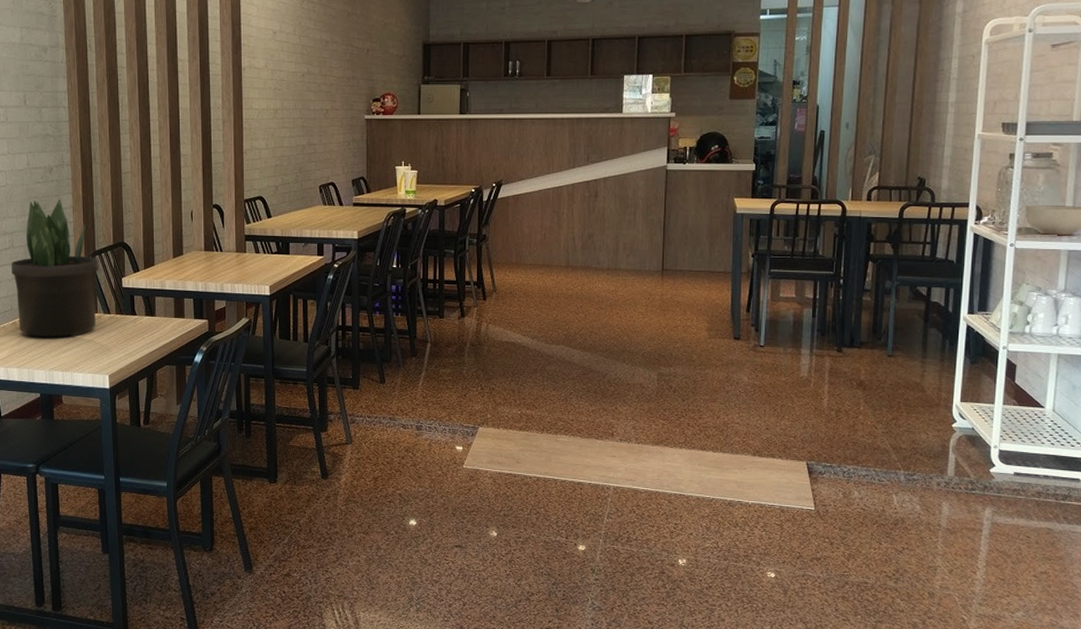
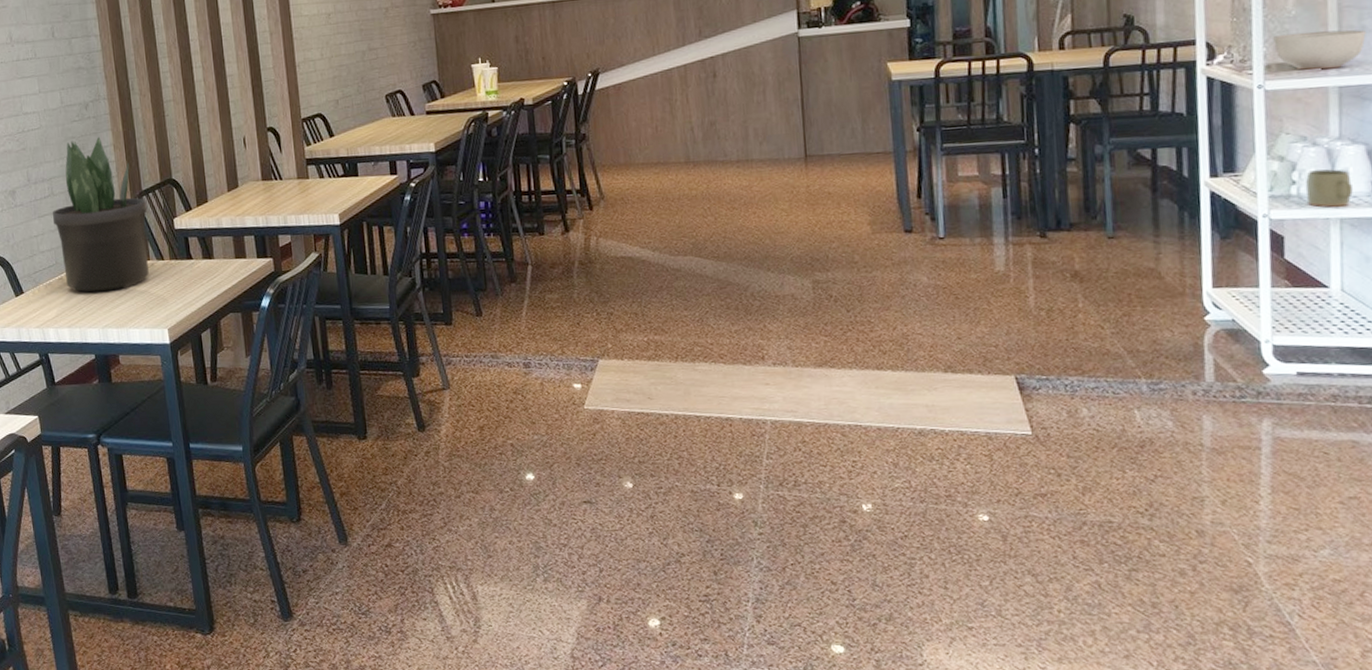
mug: none [1035,315,1069,345] -> present [1305,169,1353,207]

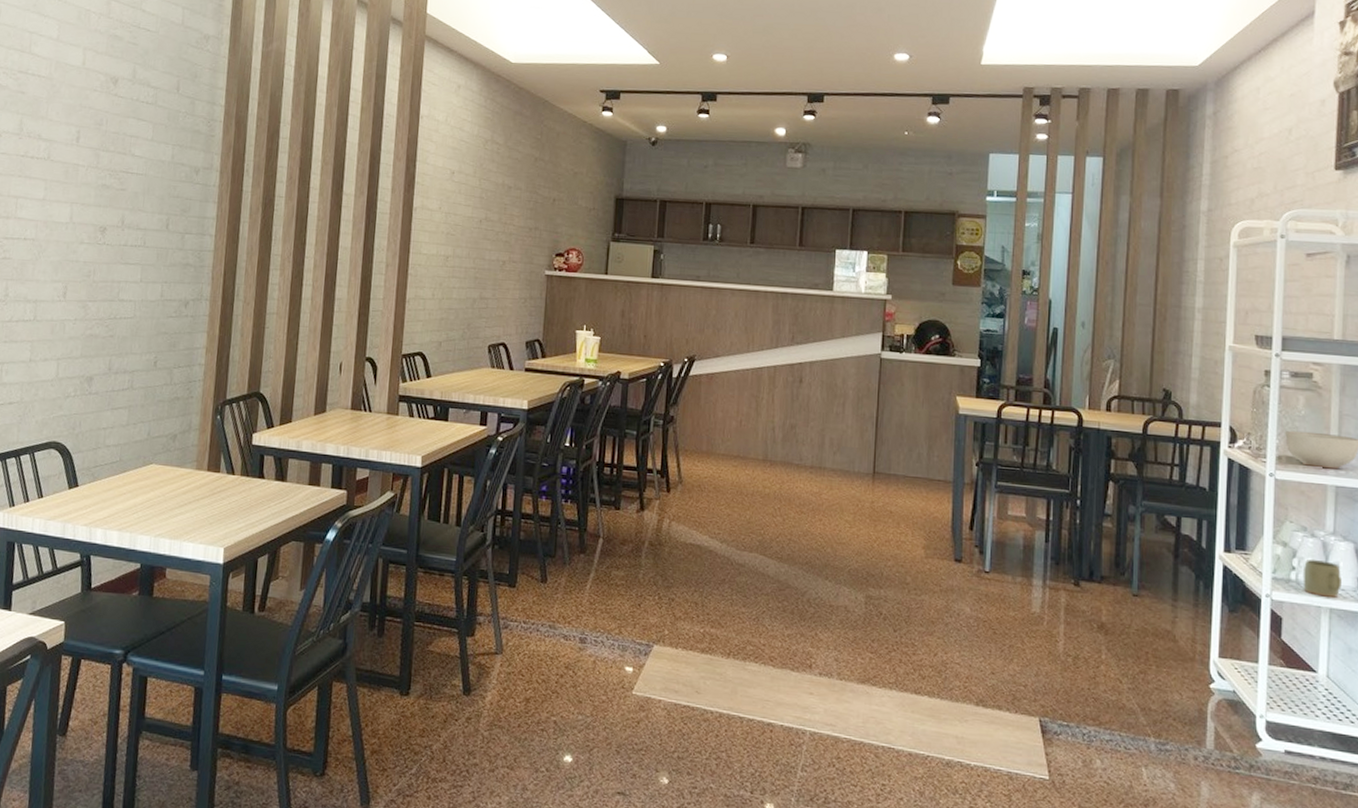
planter: present [52,137,149,293] -> none [126,336,228,499]

